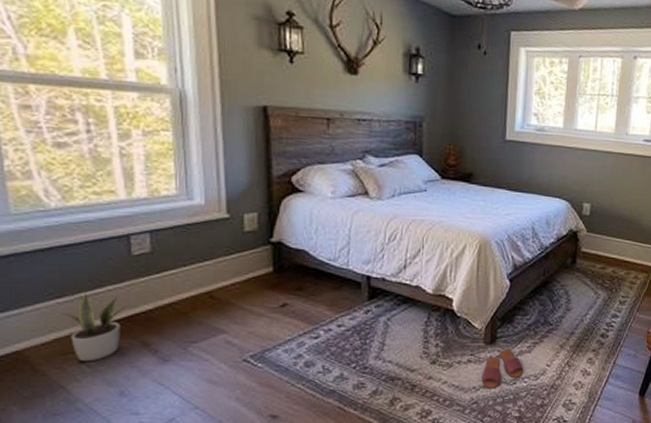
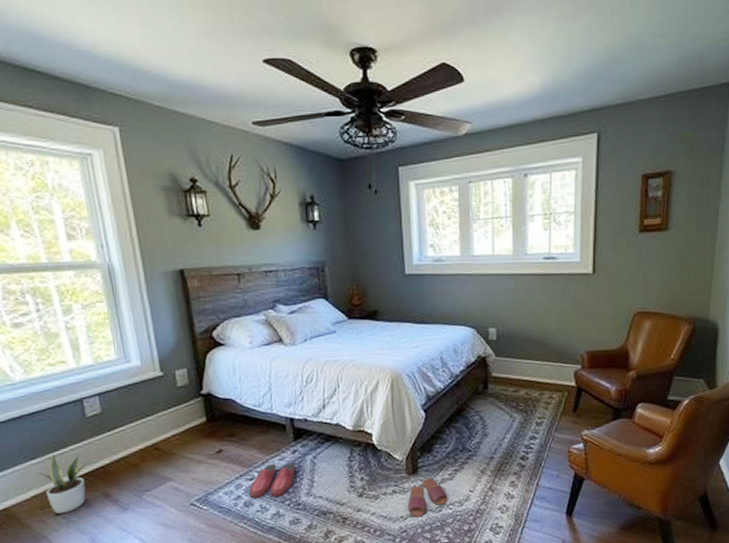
slippers: none [311,323,367,359] -> present [248,463,297,499]

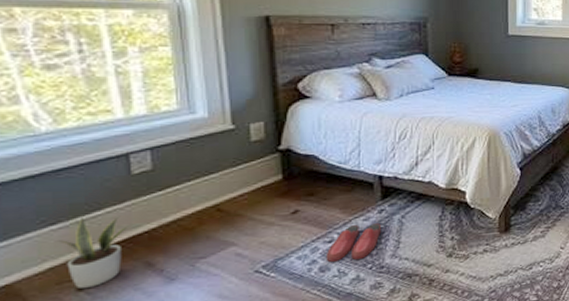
slippers: present [407,477,447,518] -> none [498,235,538,276]

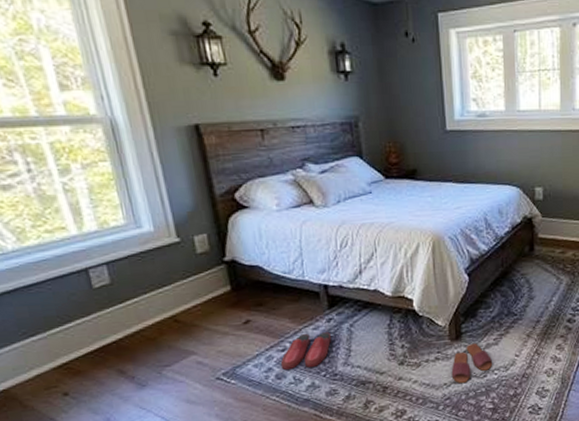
potted plant: present [56,217,128,289] -> none [38,328,98,394]
slippers: none [498,235,538,276] -> present [451,343,492,384]

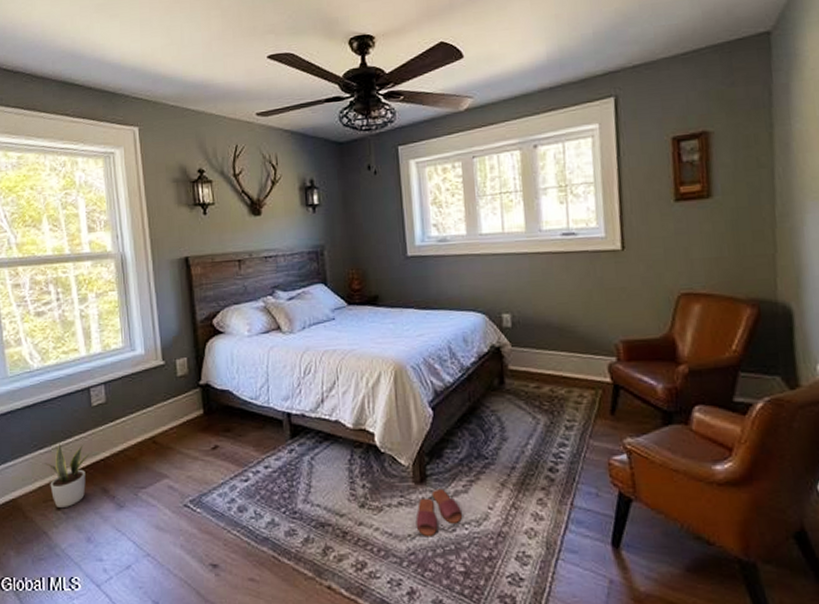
potted plant: none [38,328,98,394] -> present [43,443,90,509]
slippers: present [280,332,332,371] -> none [243,464,293,503]

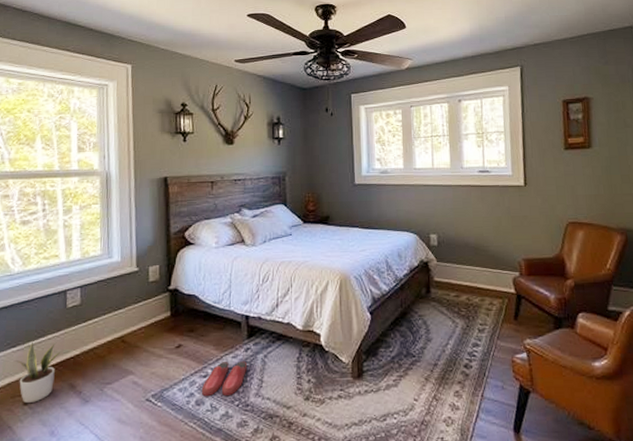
slippers: none [243,464,293,503] -> present [201,361,248,397]
slippers: present [415,488,462,537] -> none [352,383,392,426]

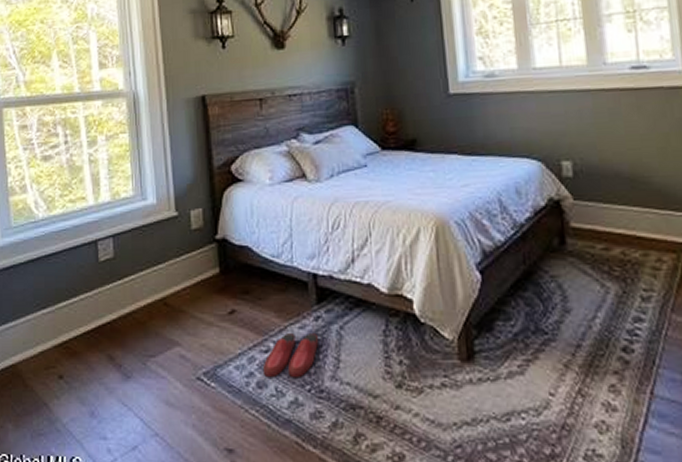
potted plant: present [14,341,61,404] -> none [46,302,96,377]

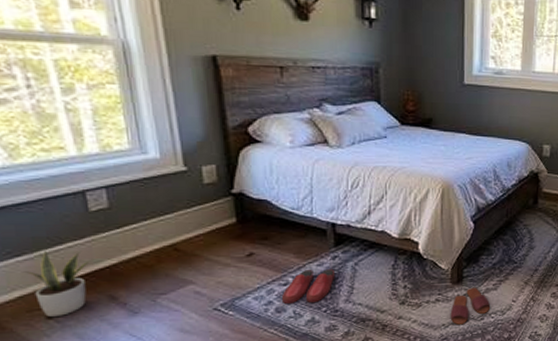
potted plant: none [46,302,96,377] -> present [22,250,90,318]
slippers: none [462,368,517,427] -> present [450,287,490,326]

